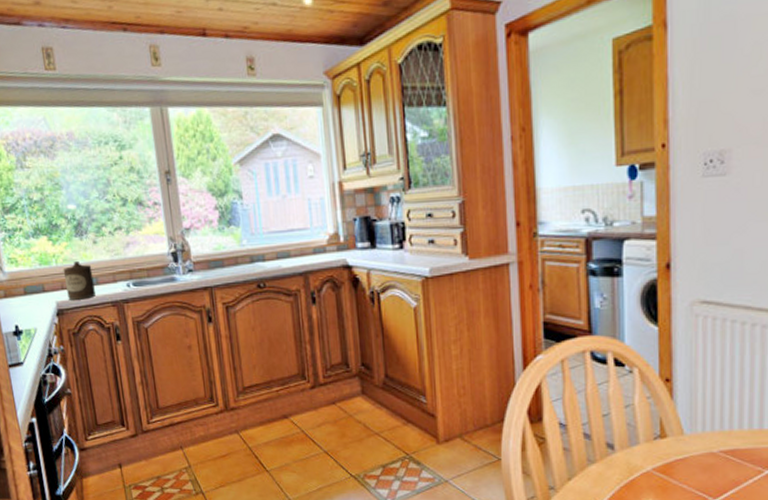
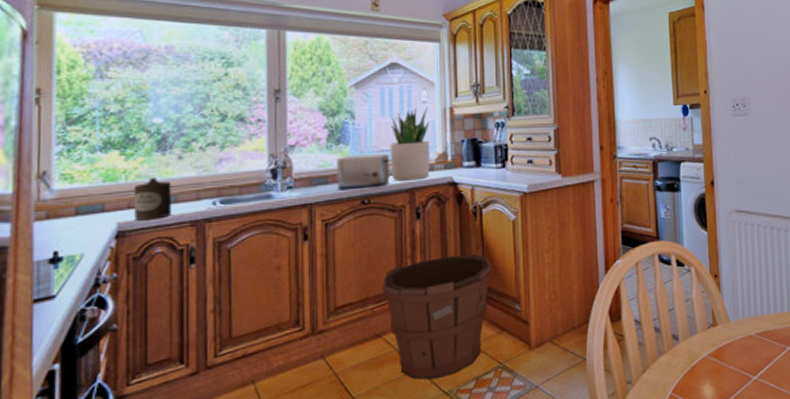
toaster: none [230,235,283,274] -> present [337,154,391,191]
planter: none [278,182,323,264] -> present [390,106,430,181]
wooden bucket: none [284,341,394,463] -> present [382,253,492,380]

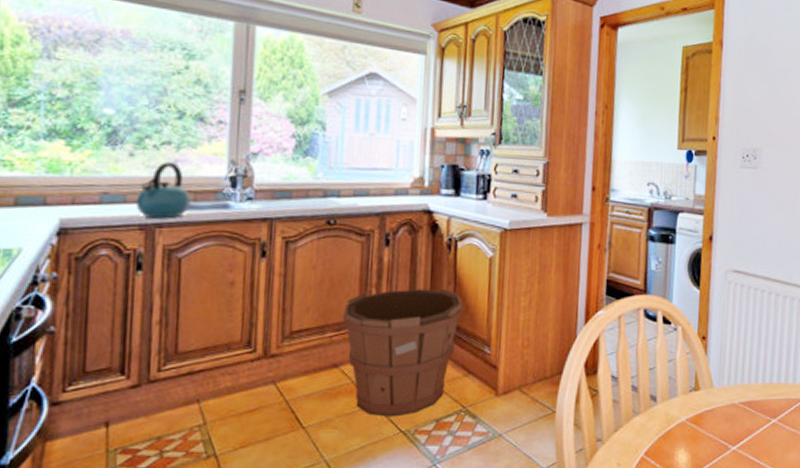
canister: present [133,178,172,221] -> none [78,174,121,219]
kettle: none [186,161,236,214] -> present [135,162,191,219]
toaster: present [337,154,391,191] -> none [301,170,363,208]
planter: present [390,106,430,181] -> none [361,125,408,204]

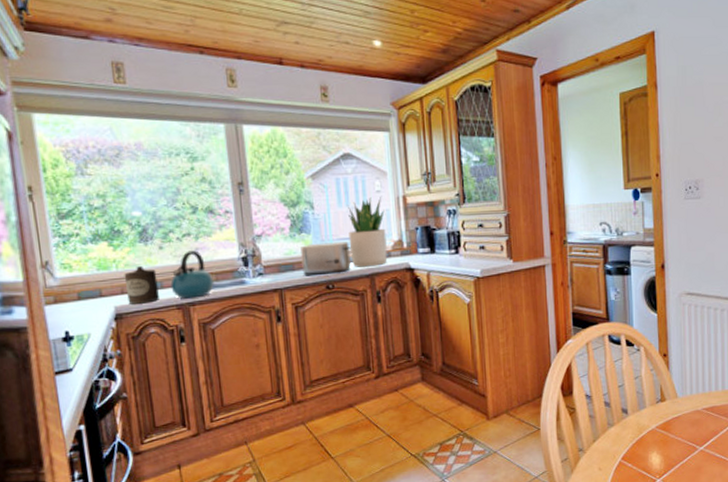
canister: none [78,174,121,219] -> present [124,266,159,304]
toaster: none [301,170,363,208] -> present [301,242,351,276]
wooden bucket: present [343,288,463,417] -> none [351,333,451,444]
planter: none [361,125,408,204] -> present [348,196,388,267]

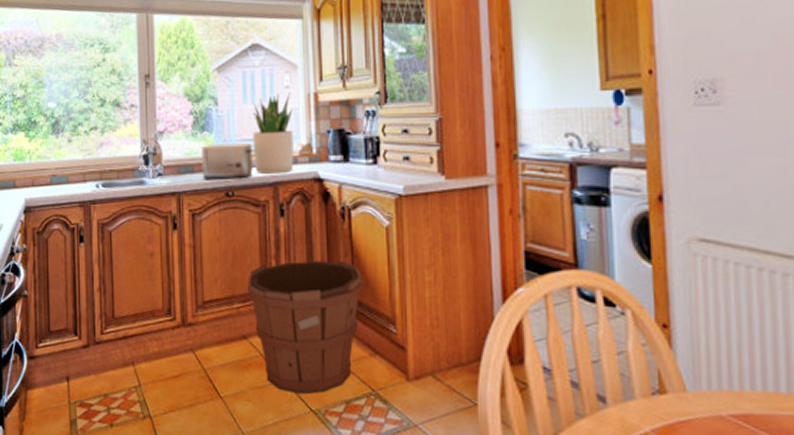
canister: present [124,266,159,304] -> none [36,159,64,198]
kettle: present [170,250,214,299] -> none [75,145,115,196]
wooden bucket: none [351,333,451,444] -> present [247,260,363,395]

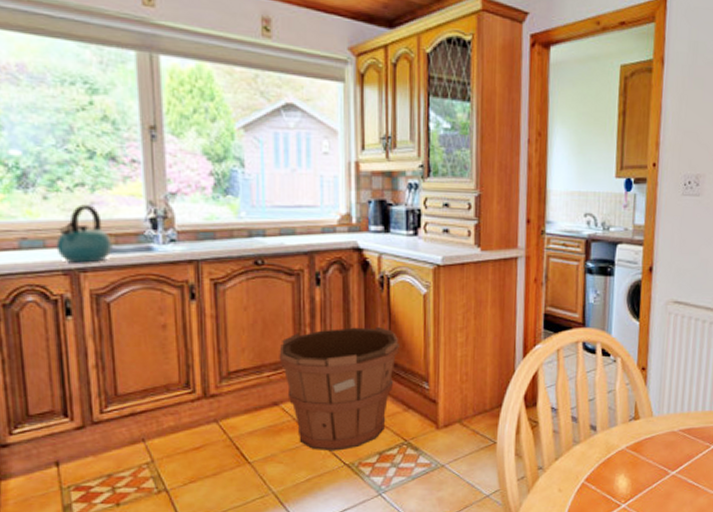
kettle: none [75,145,115,196] -> present [56,204,113,263]
toaster: present [202,143,254,180] -> none [225,209,287,248]
planter: present [252,92,294,174] -> none [286,159,332,243]

